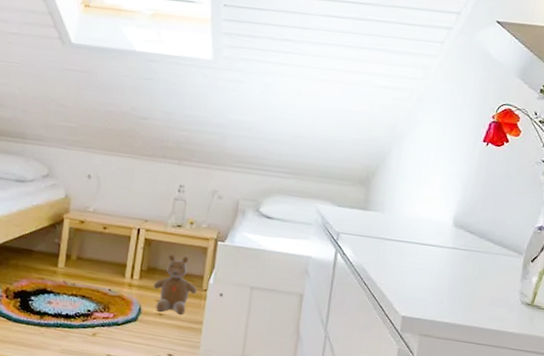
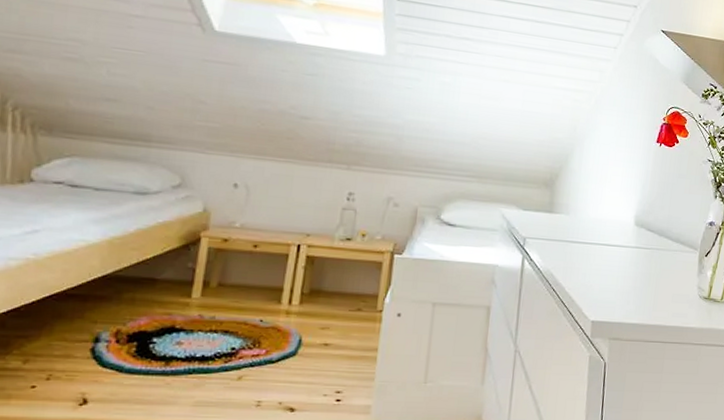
stuffed bear: present [153,255,197,314] -> none [317,273,371,342]

